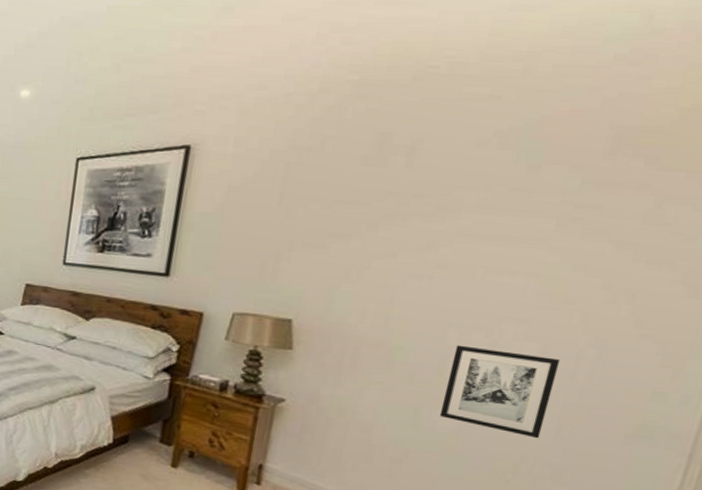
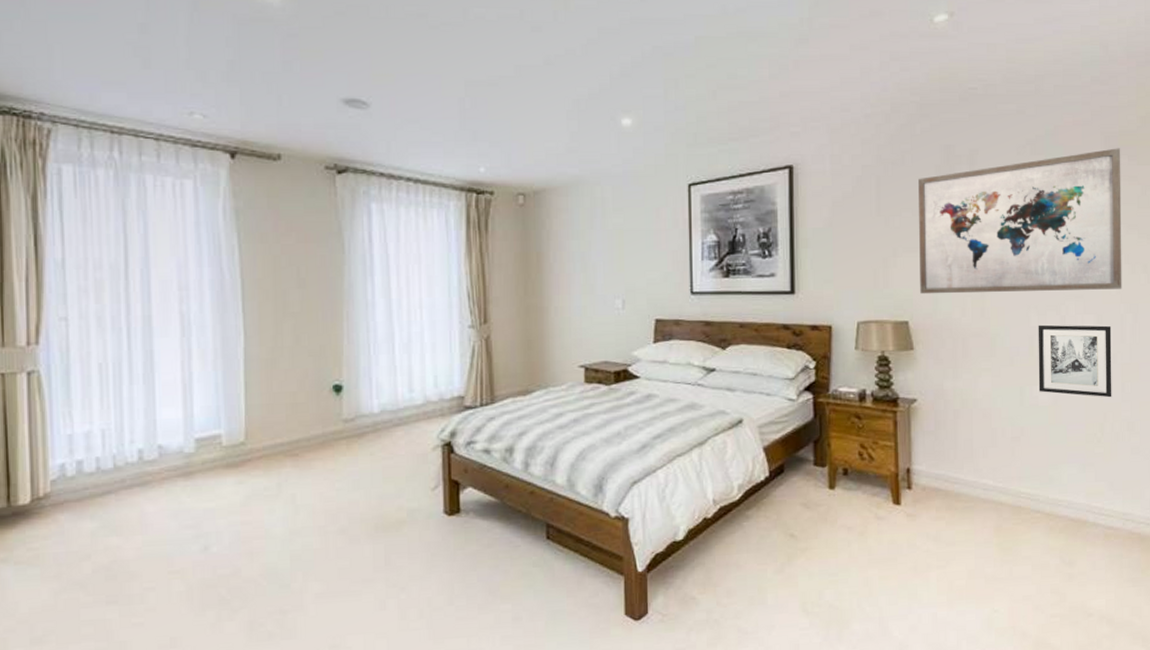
wall art: none [313,147,637,319] -> present [918,148,1122,294]

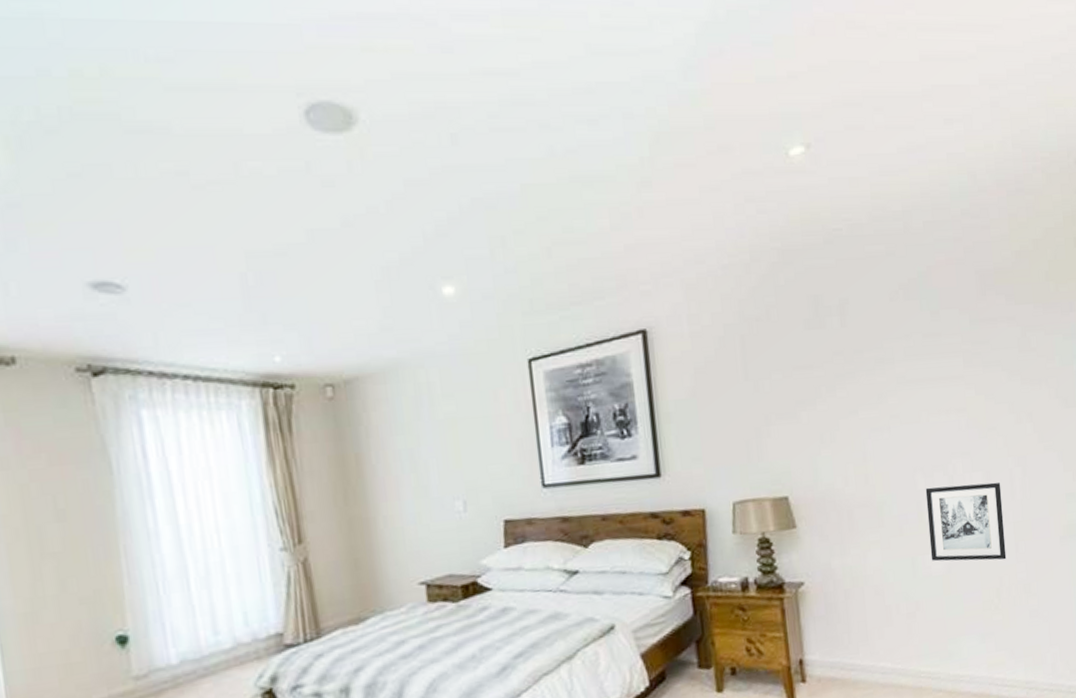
wall art: present [918,148,1122,294] -> none [786,287,1009,465]

